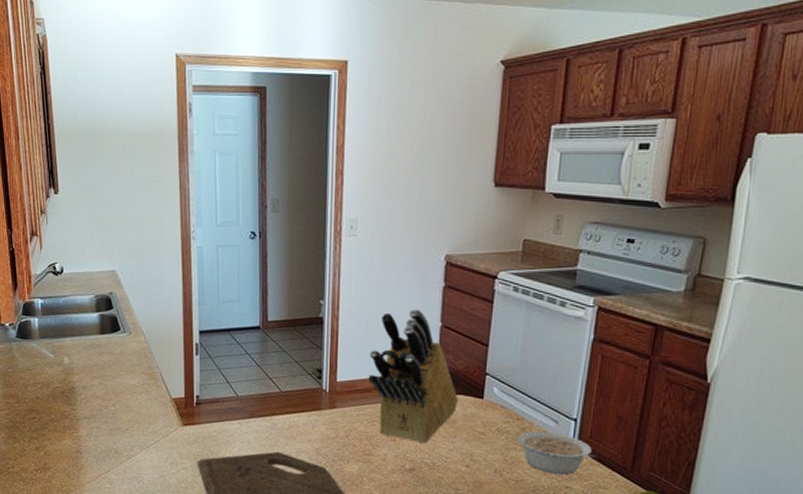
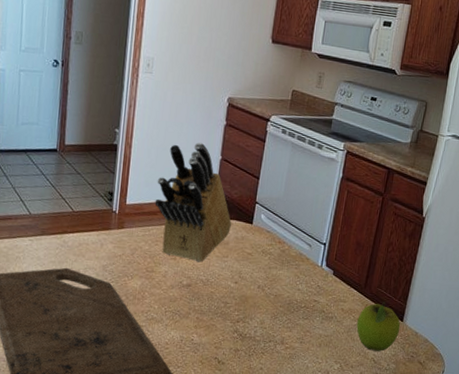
legume: present [517,431,596,475] -> none [278,253,339,291]

